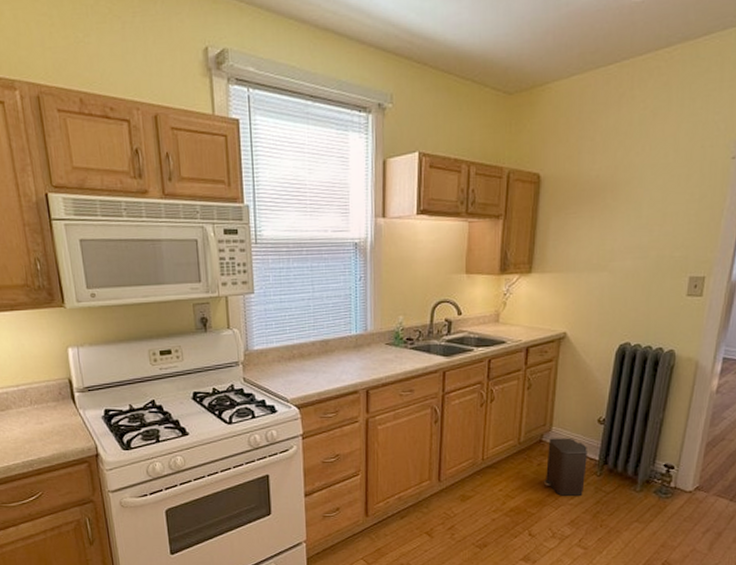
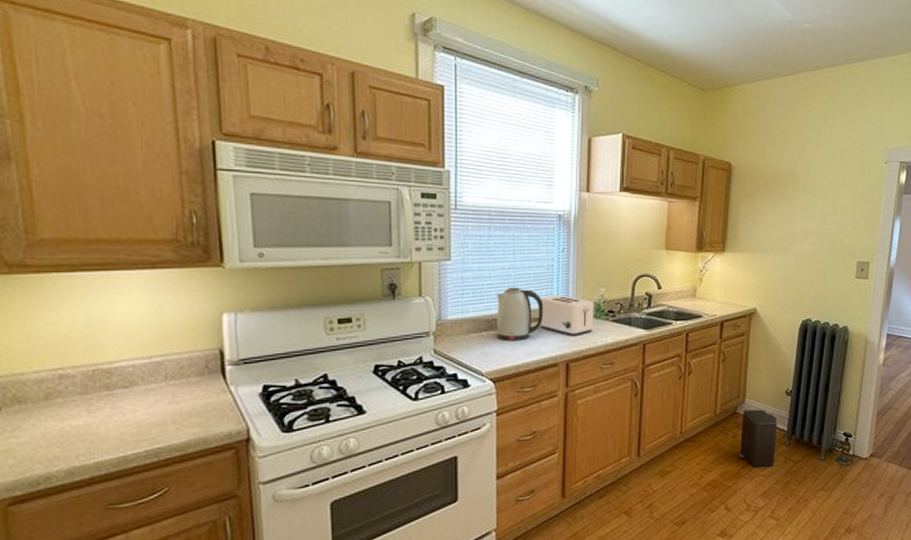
kettle: none [298,317,343,370] -> present [497,286,544,341]
toaster: none [340,323,393,365] -> present [540,295,594,337]

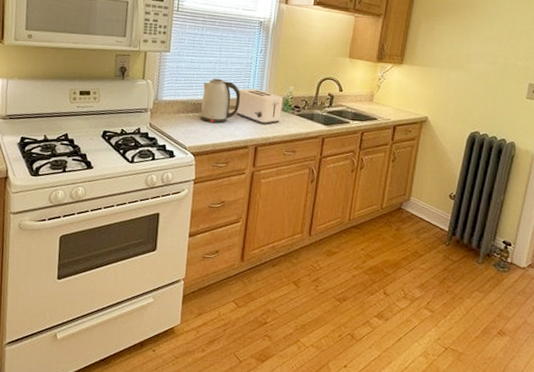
pedal bin: present [738,409,778,468] -> none [399,207,440,262]

